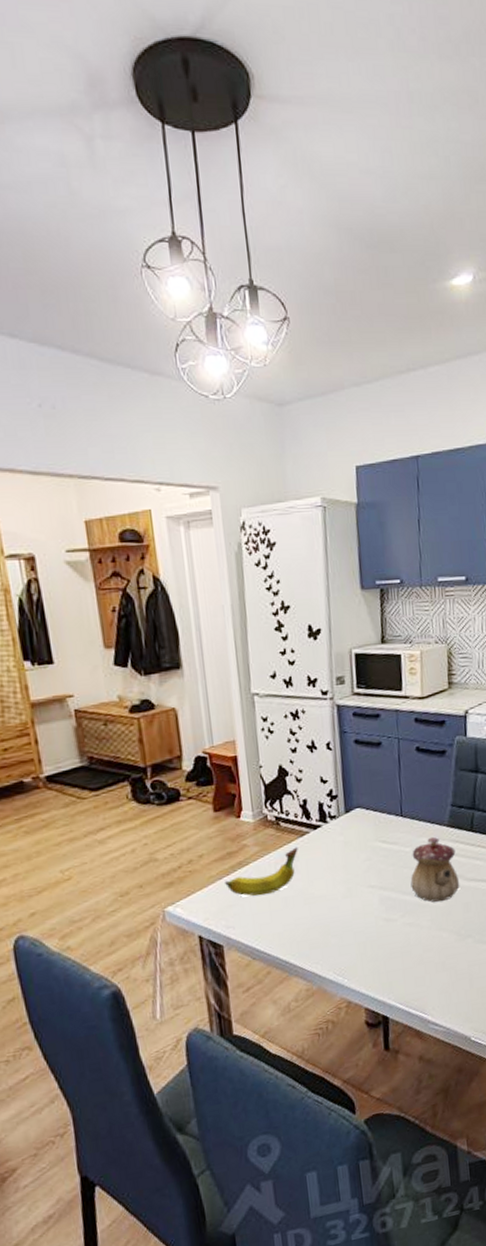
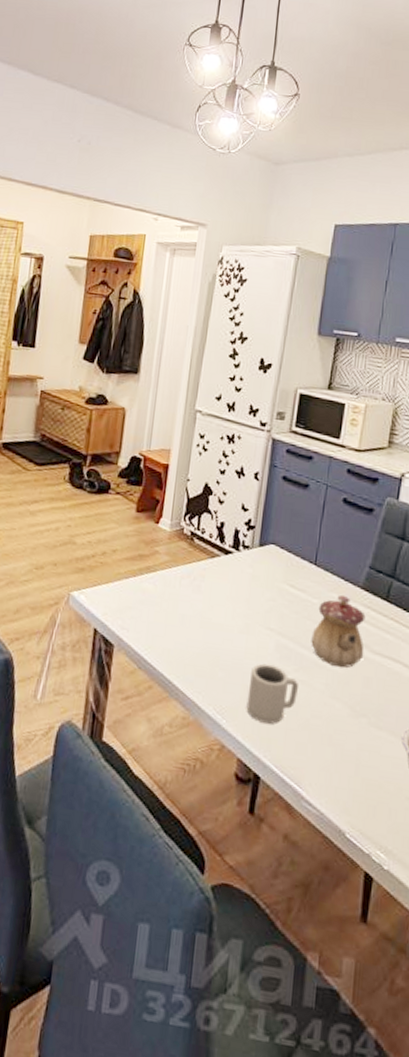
fruit: present [225,847,298,896] -> none [130,567,206,607]
cup: none [361,917,408,971] -> present [246,663,299,724]

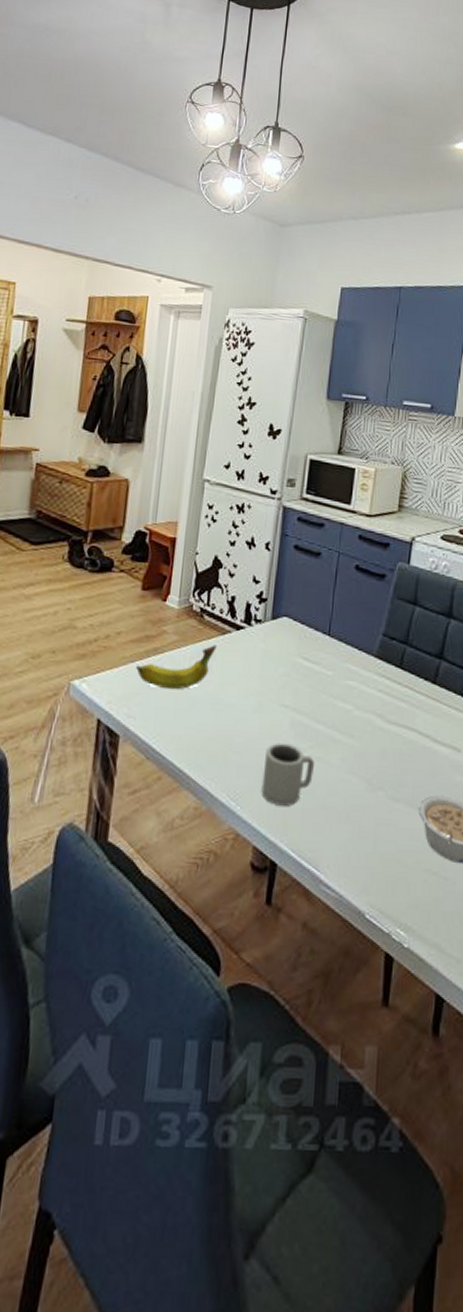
fruit: none [130,567,206,607] -> present [136,645,217,690]
teapot: present [311,594,366,668] -> none [326,664,380,741]

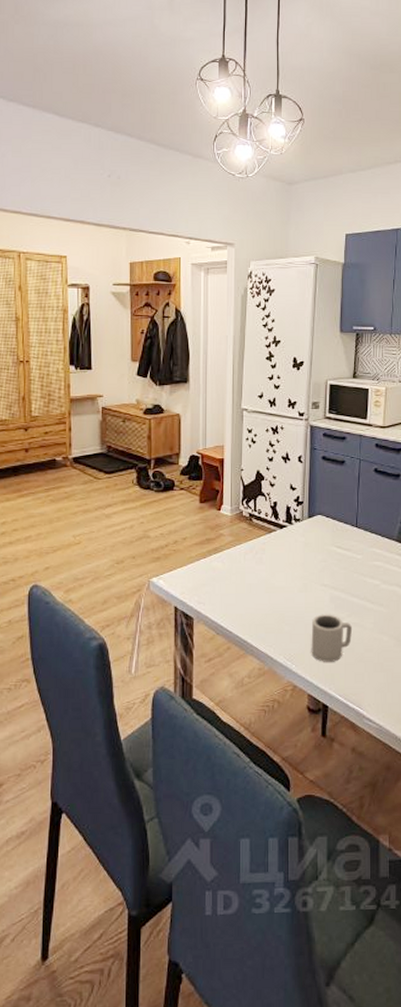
fruit: present [136,645,217,690] -> none [202,542,265,580]

